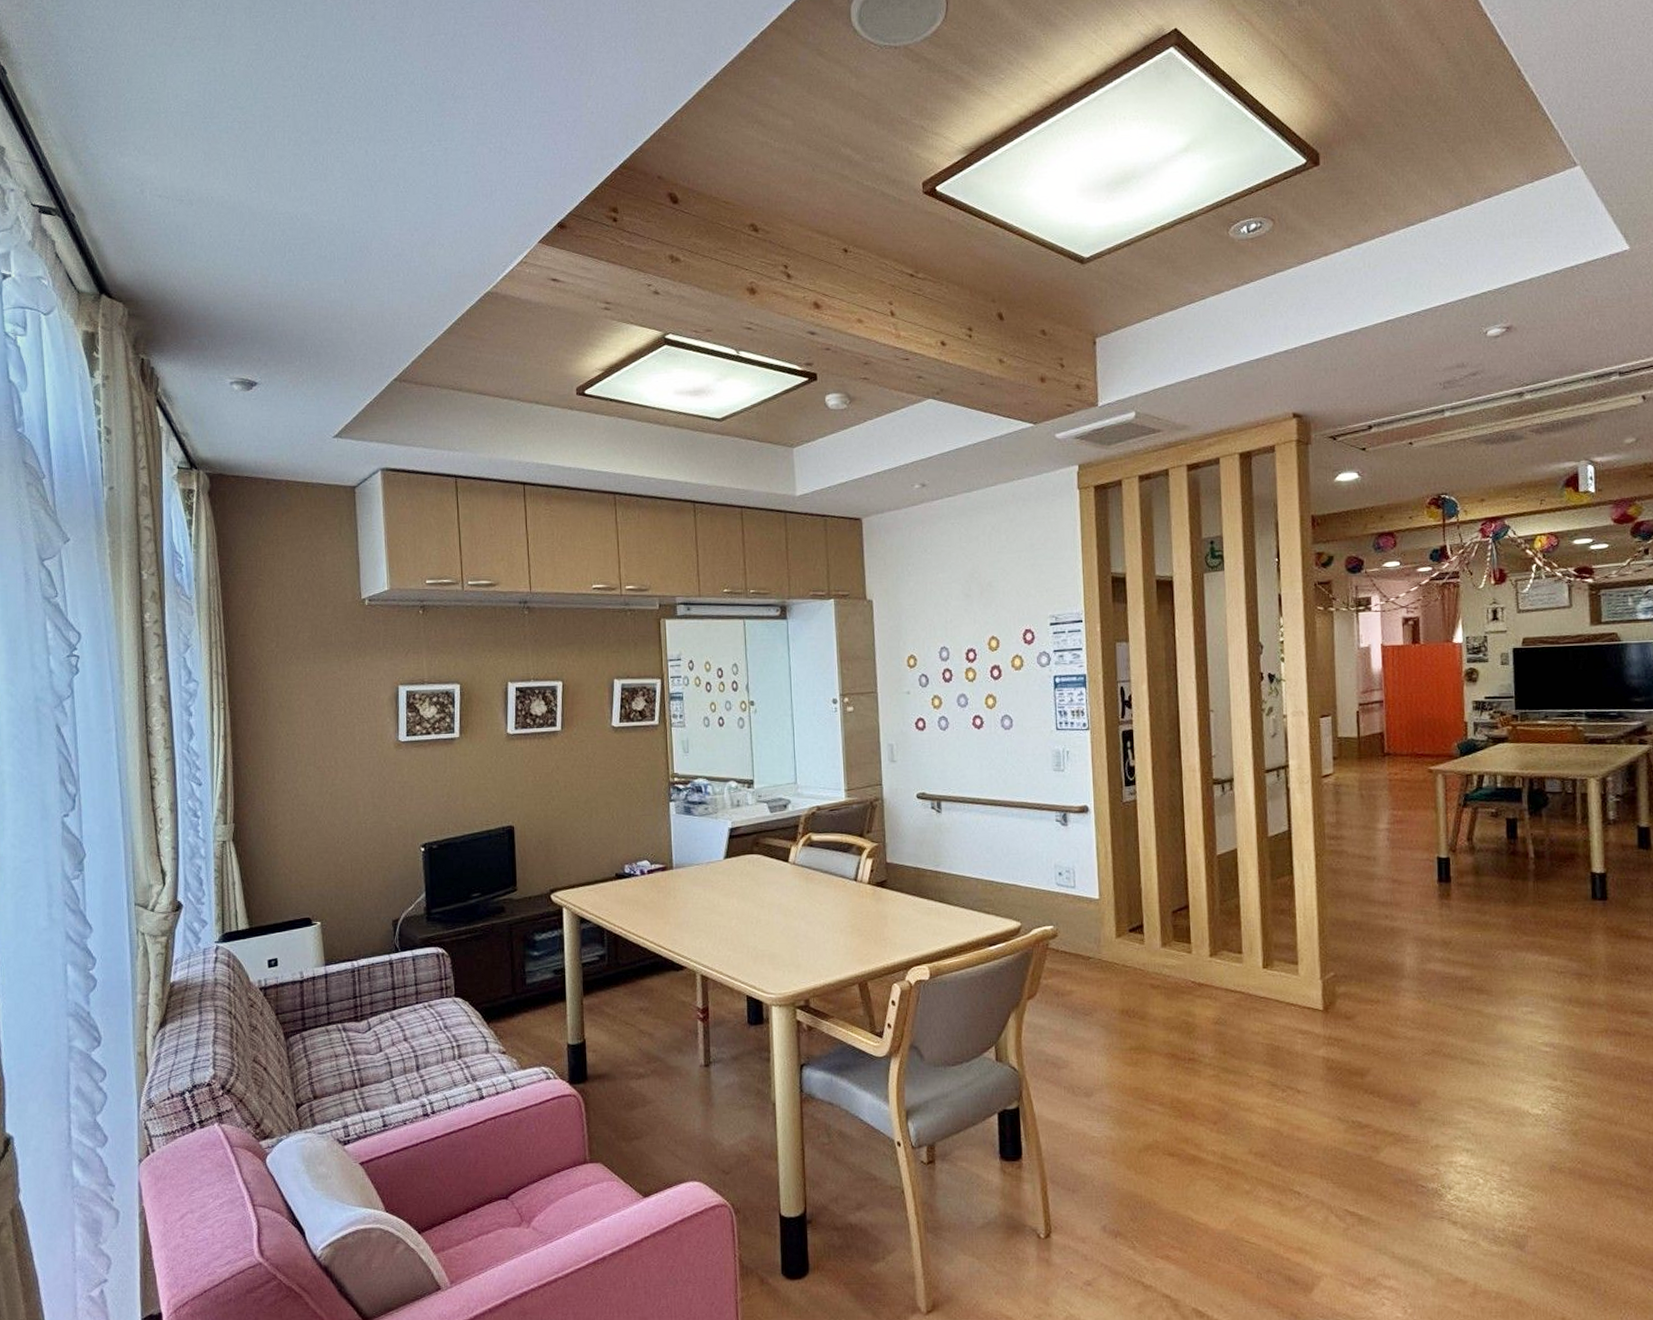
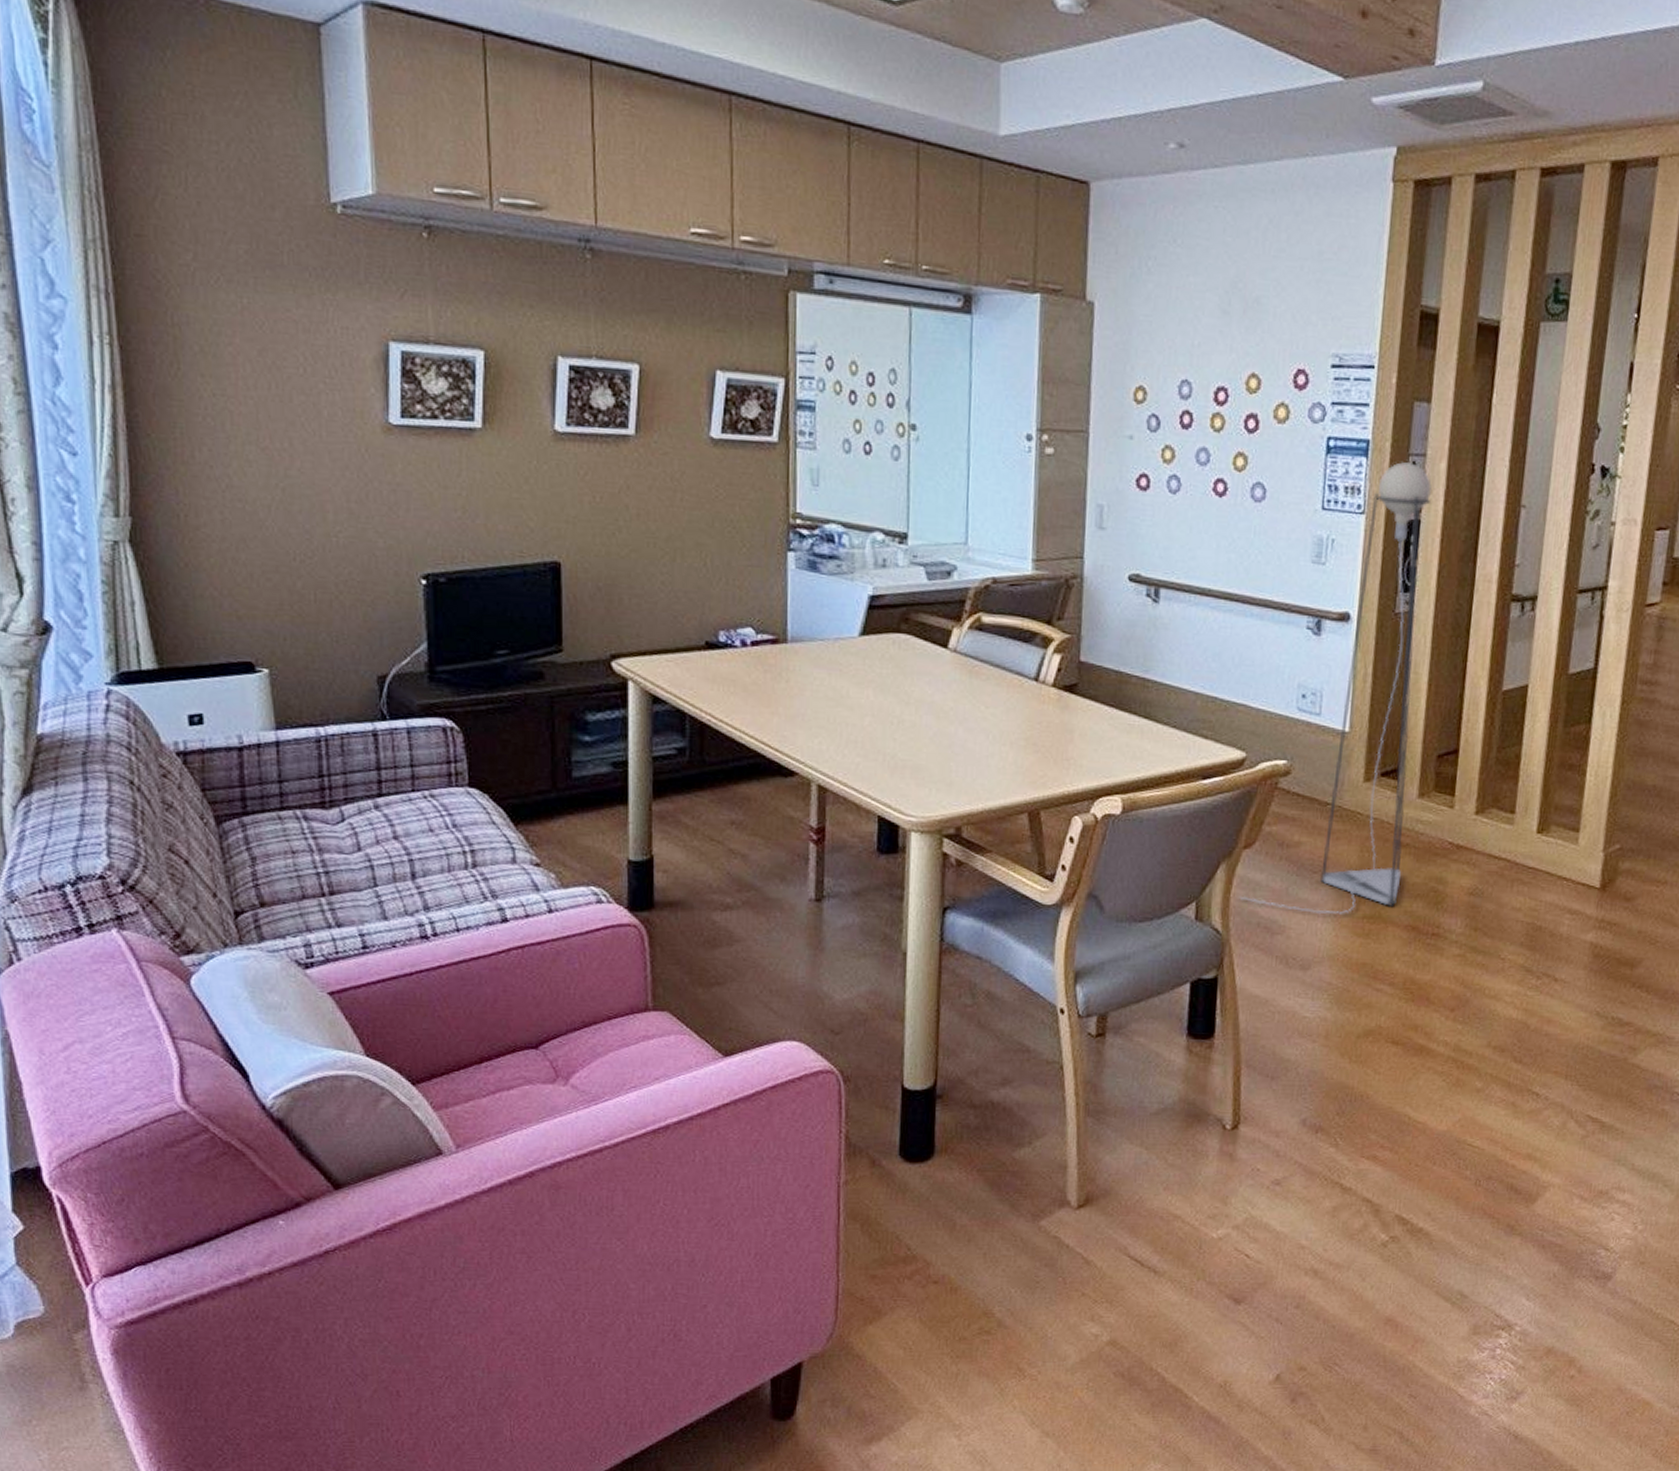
floor lamp: none [1029,688,1157,1048] -> present [1239,462,1433,914]

